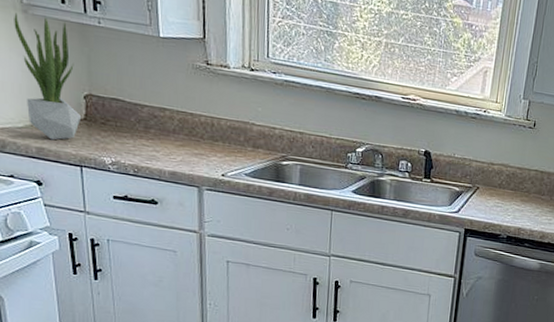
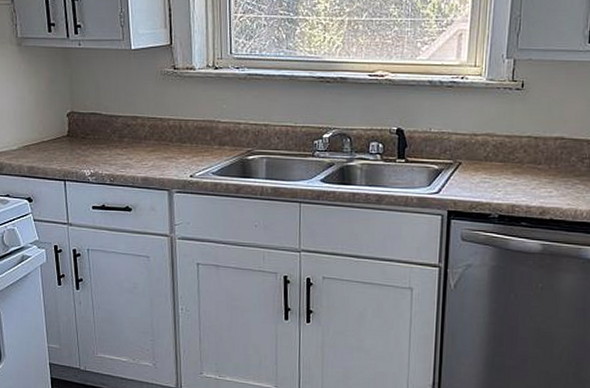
potted plant: present [14,12,82,141] -> none [10,47,65,159]

